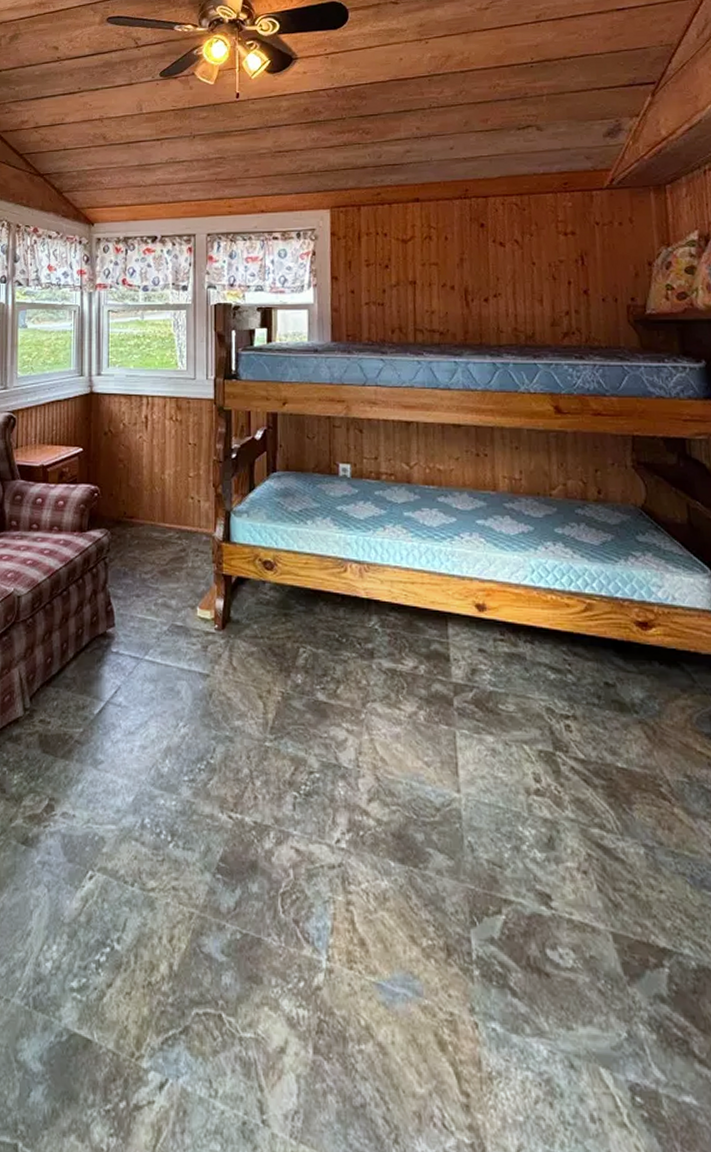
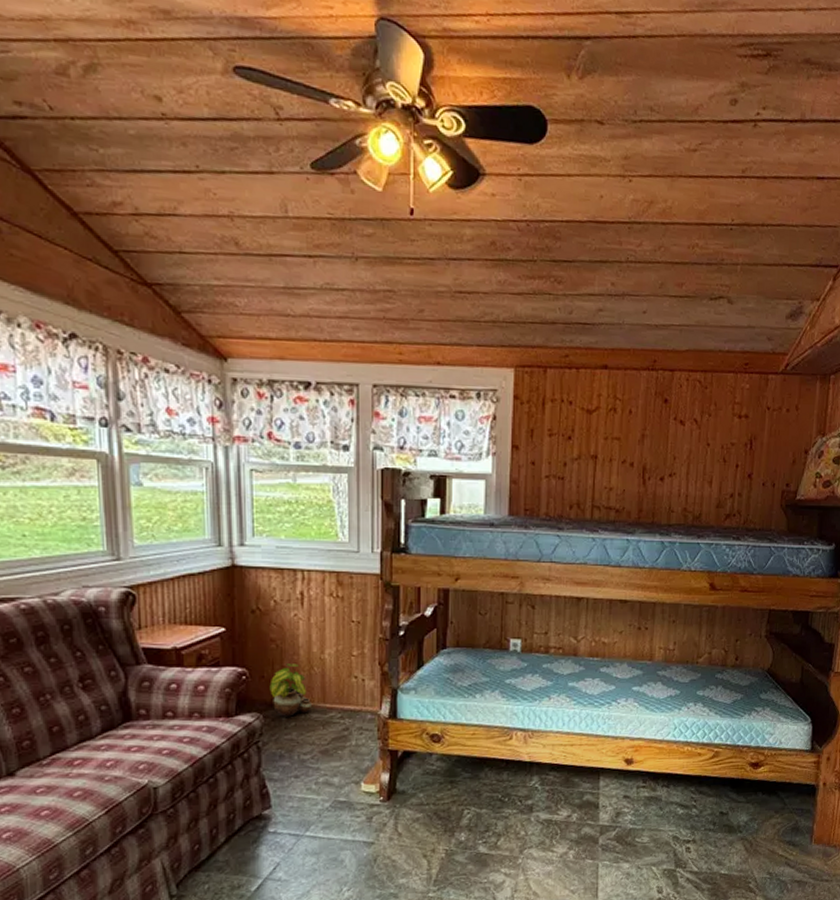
potted plant: none [117,483,153,536] -> present [269,663,312,718]

